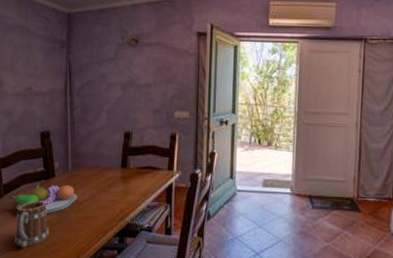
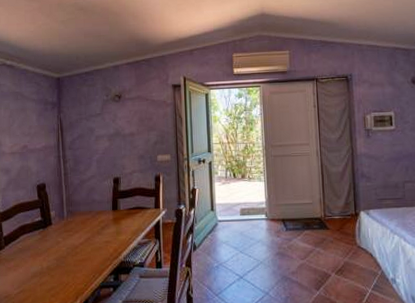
fruit bowl: present [9,184,78,213] -> none [10,231,74,259]
mug: present [14,201,50,248] -> none [16,248,49,295]

